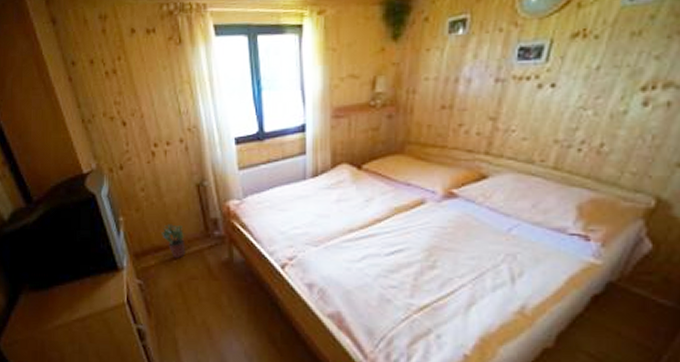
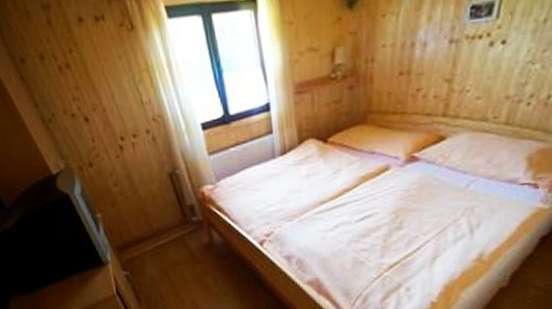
potted plant: present [161,224,185,259] -> none [141,215,167,248]

